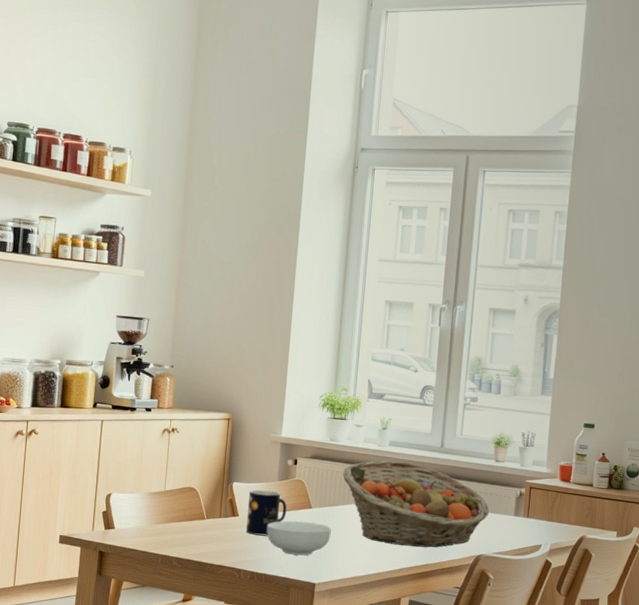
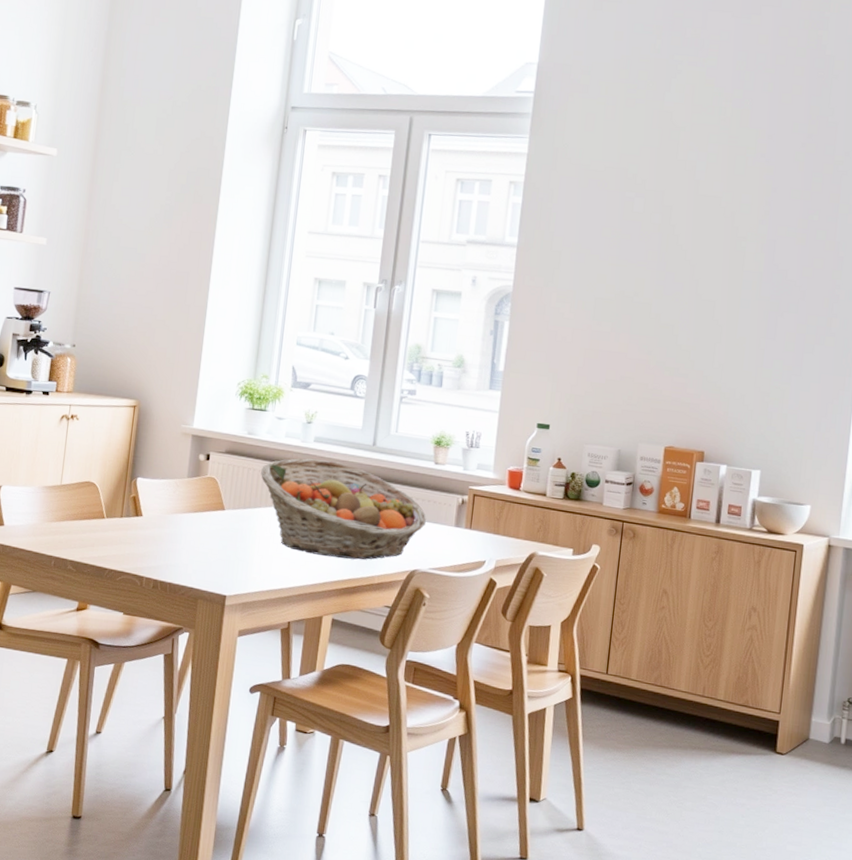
mug: present [246,489,287,536] -> none [150,486,197,540]
cereal bowl: present [267,521,331,556] -> none [173,523,246,564]

